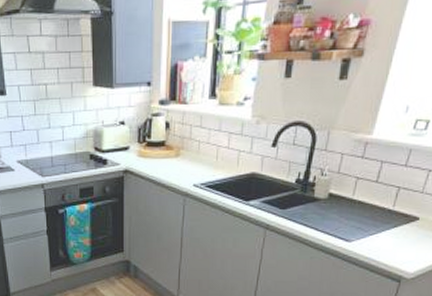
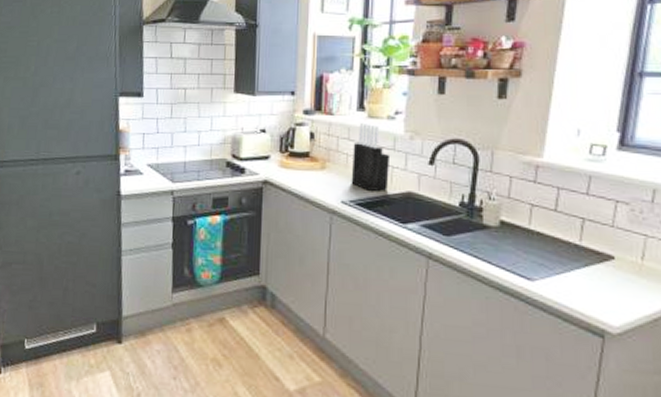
knife block: none [202,109,238,175] -> present [351,122,391,192]

